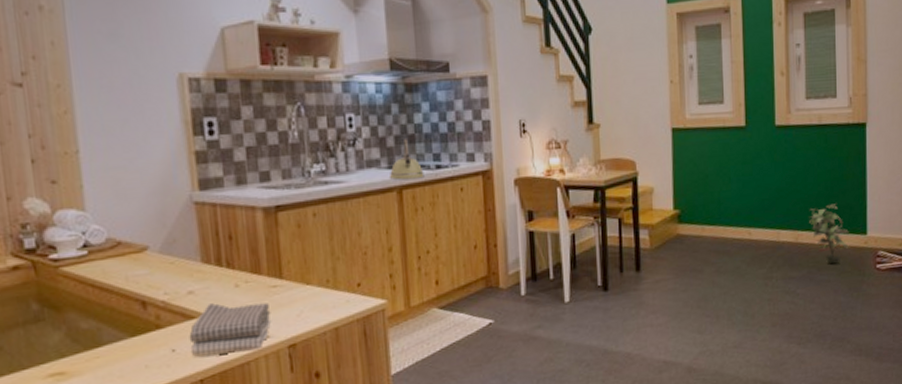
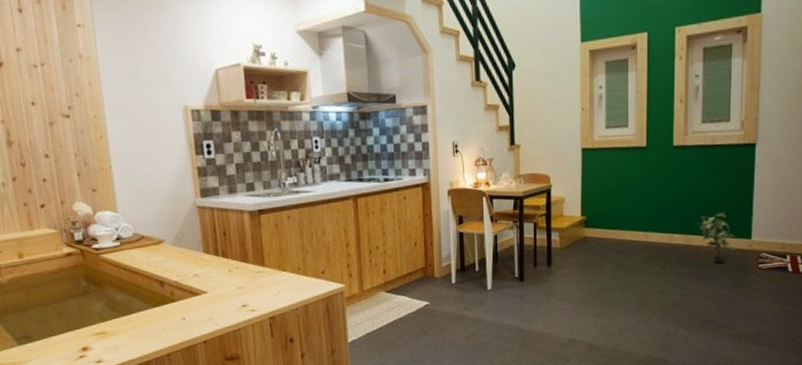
towel: present [189,303,272,358] -> none [195,284,257,325]
kettle: present [390,139,424,181] -> none [347,157,375,191]

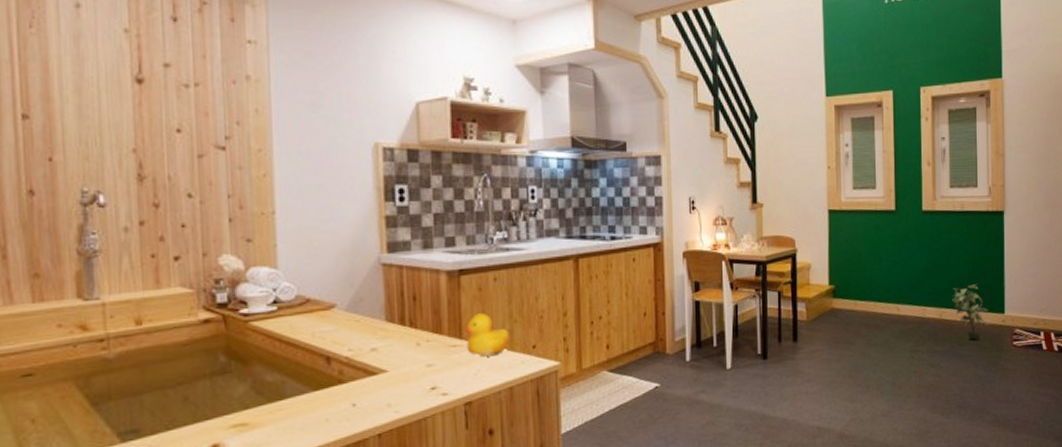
rubber duck: none [266,245,304,281] -> present [464,313,512,357]

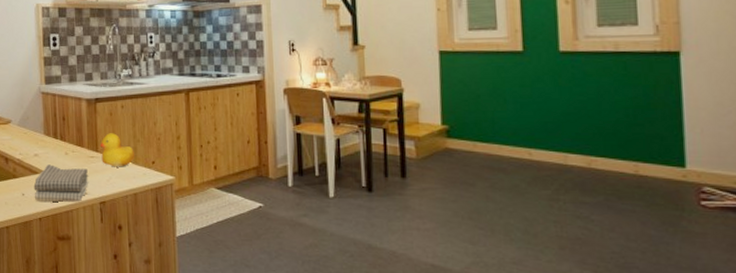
towel: none [370,360,450,413] -> present [33,164,89,203]
potted plant: present [952,284,988,339] -> none [605,132,661,193]

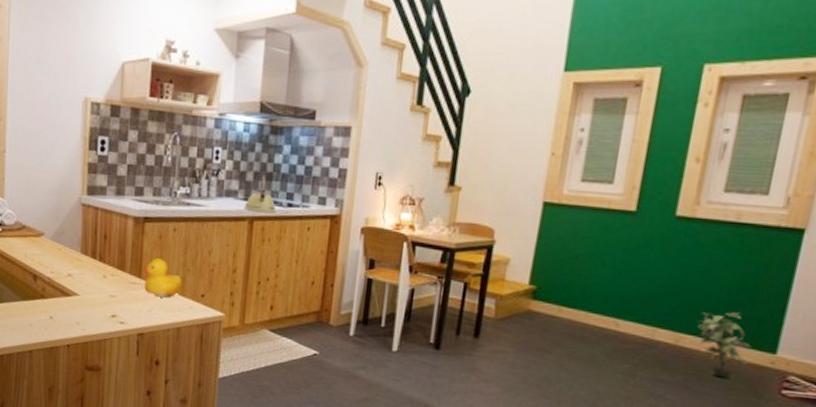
towel: present [33,164,89,203] -> none [64,287,128,332]
kettle: none [180,53,207,85] -> present [244,176,276,214]
potted plant: none [605,132,661,193] -> present [698,312,751,377]

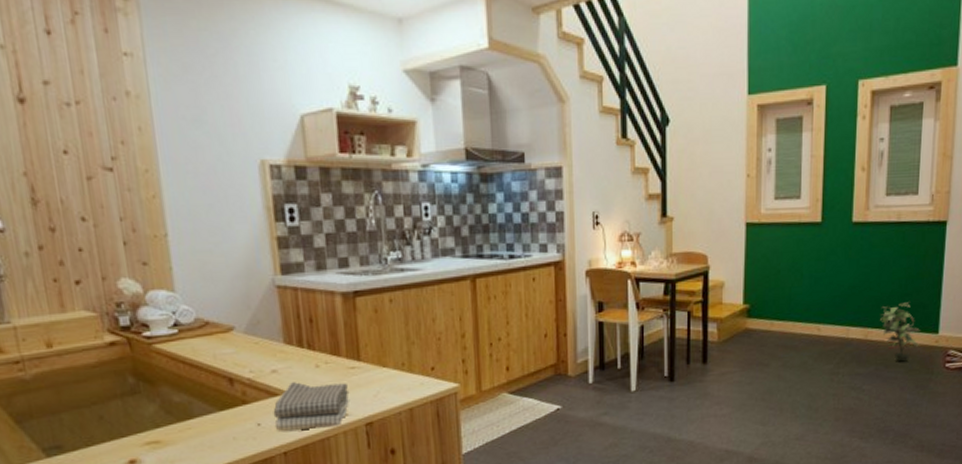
towel: none [64,287,128,332] -> present [273,382,350,432]
rubber duck: present [144,258,184,298] -> none [362,335,410,379]
kettle: present [244,176,276,214] -> none [464,229,498,269]

